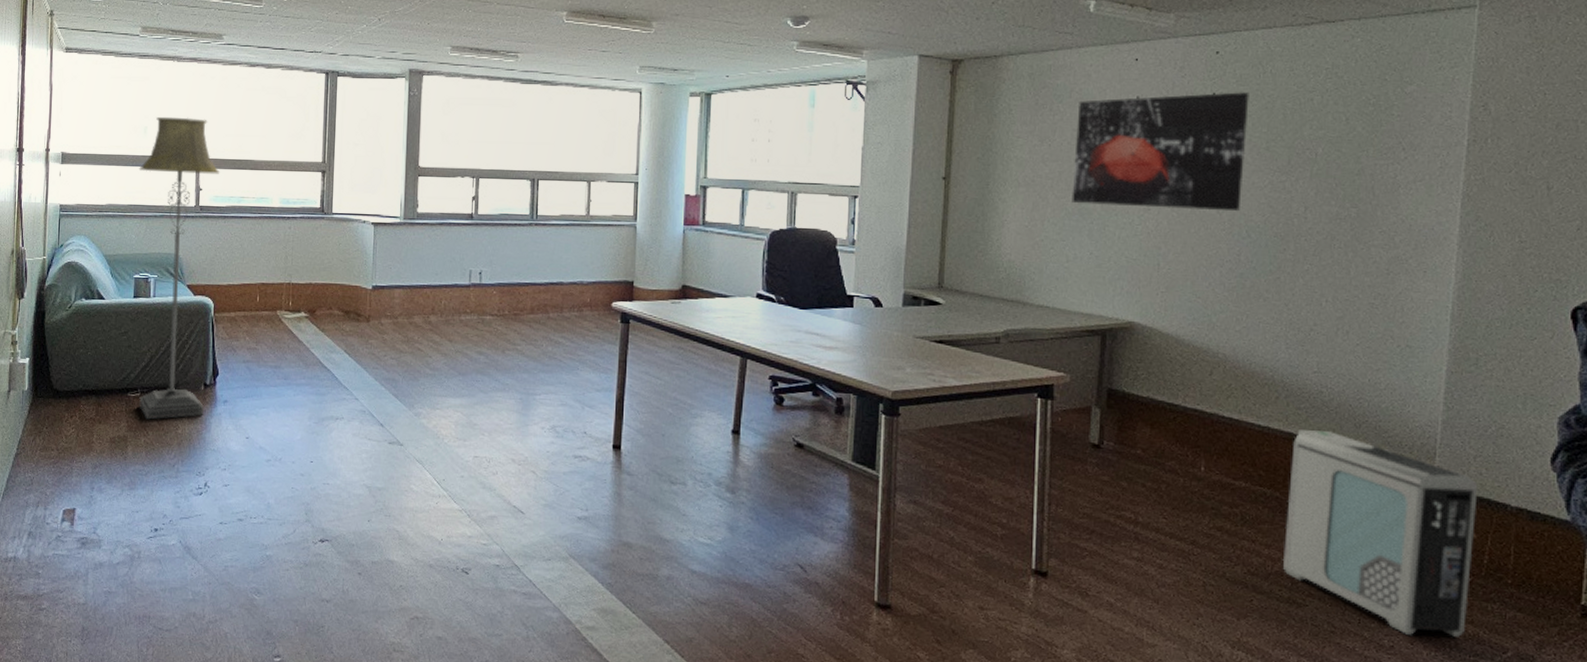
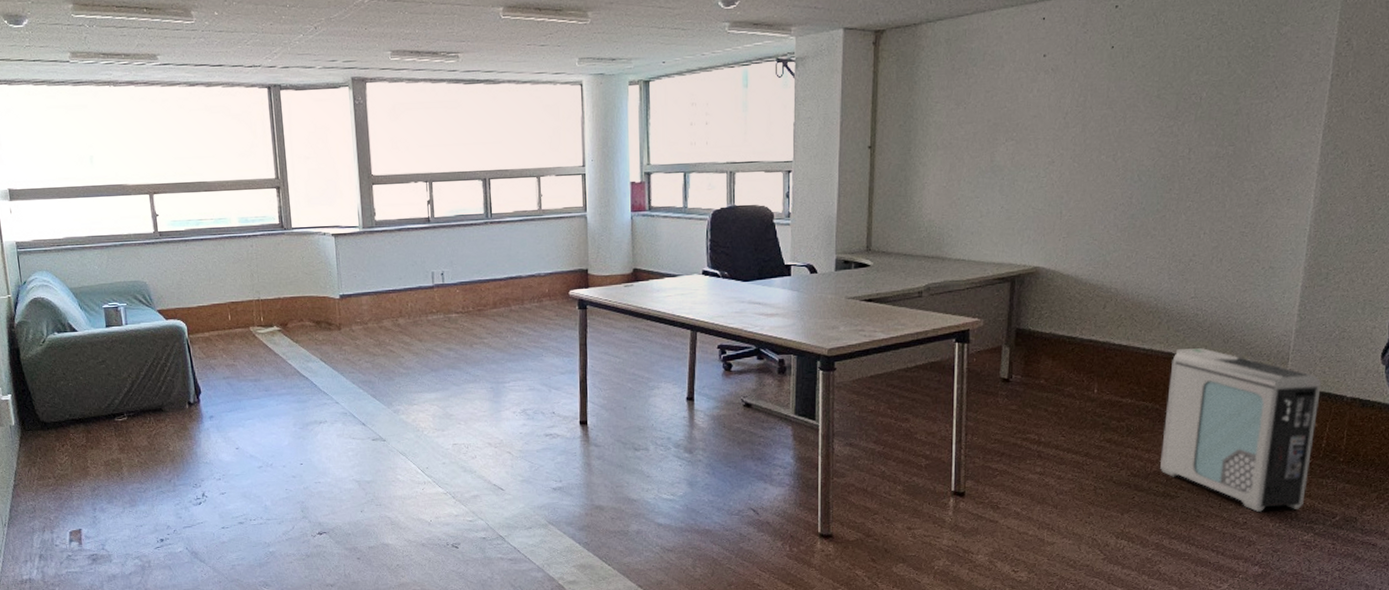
floor lamp: present [139,116,219,420] -> none [91,143,193,441]
wall art: present [1071,92,1249,212] -> none [985,43,1144,162]

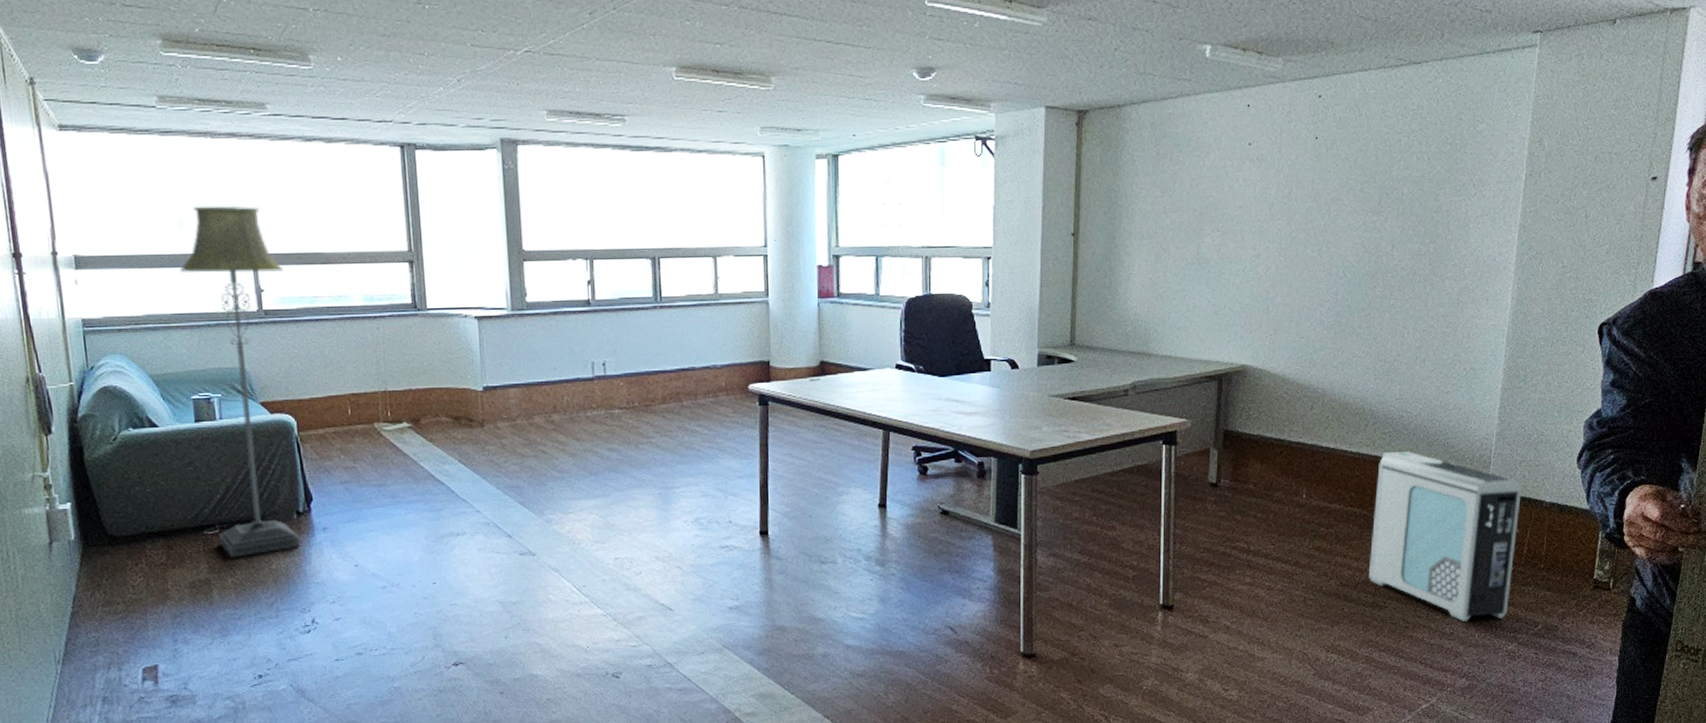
floor lamp: none [91,143,193,441] -> present [179,205,301,558]

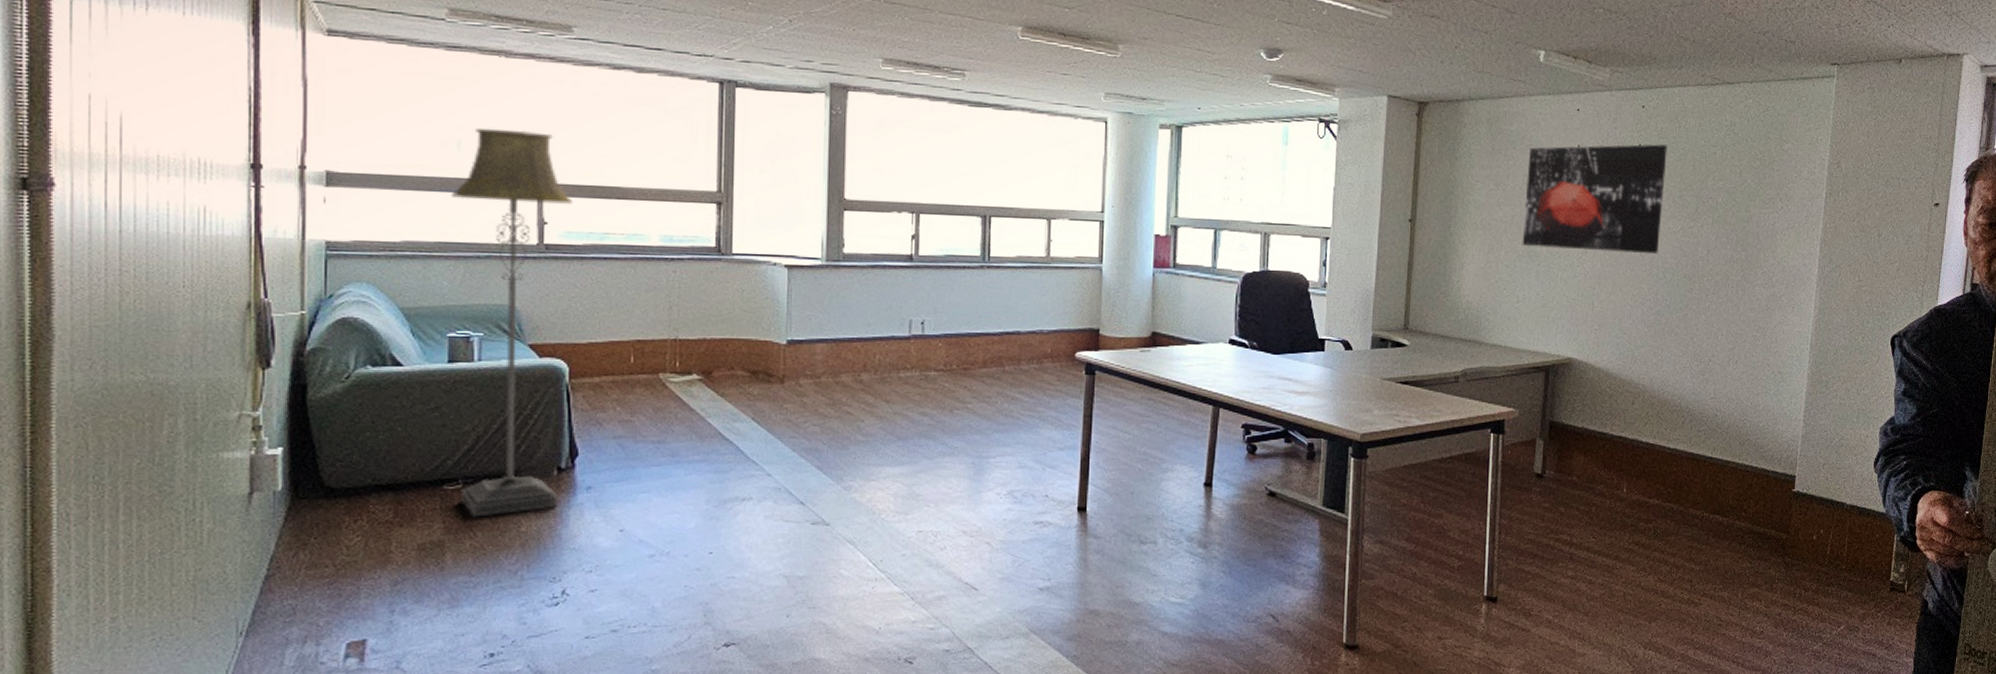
wall art: none [1191,135,1347,254] -> present [1522,144,1668,255]
air purifier: present [1368,451,1522,622] -> none [1684,450,1825,620]

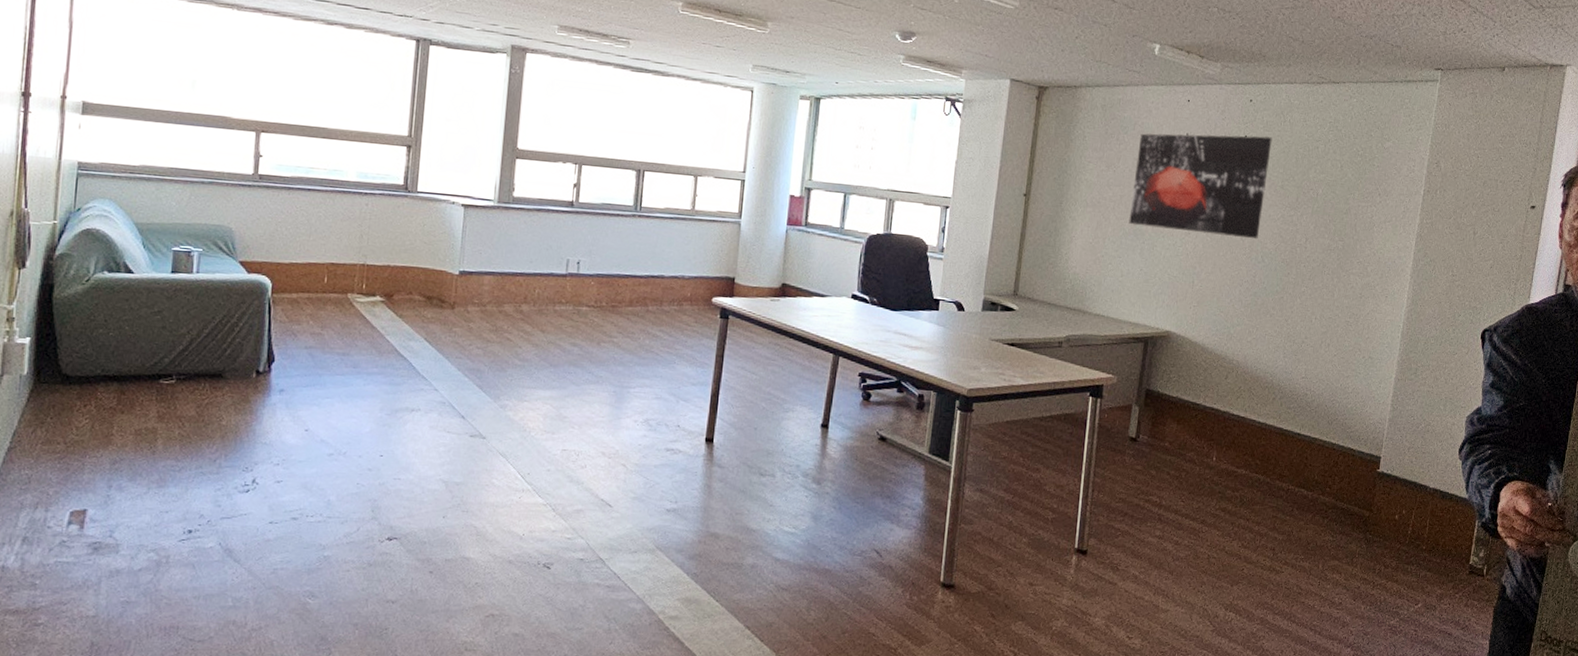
floor lamp: present [450,128,572,518] -> none [173,70,284,410]

